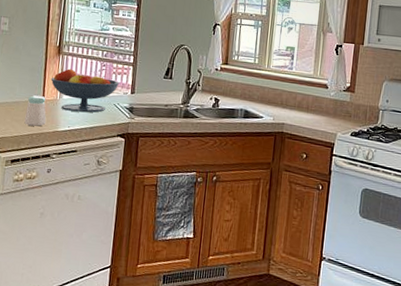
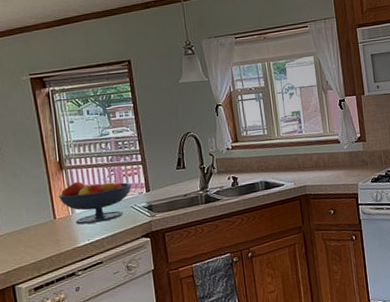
salt shaker: present [24,95,47,126] -> none [37,216,64,249]

